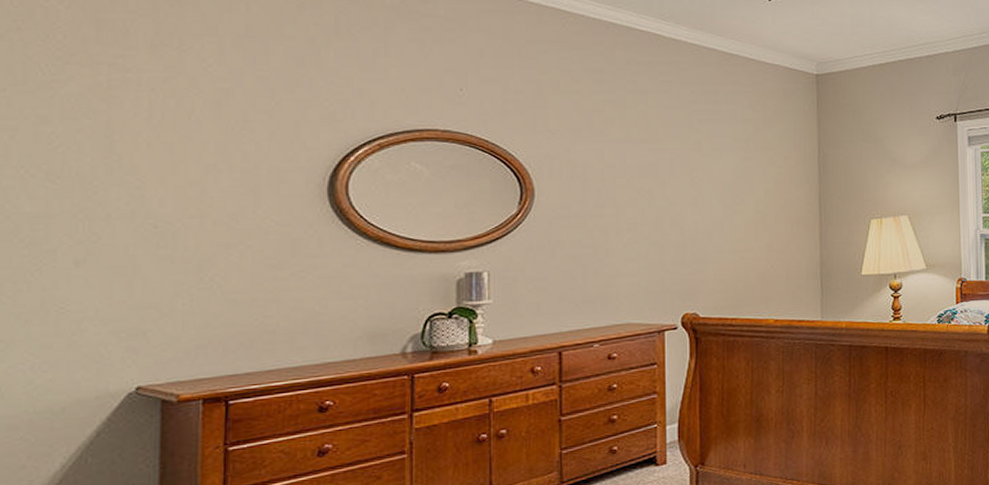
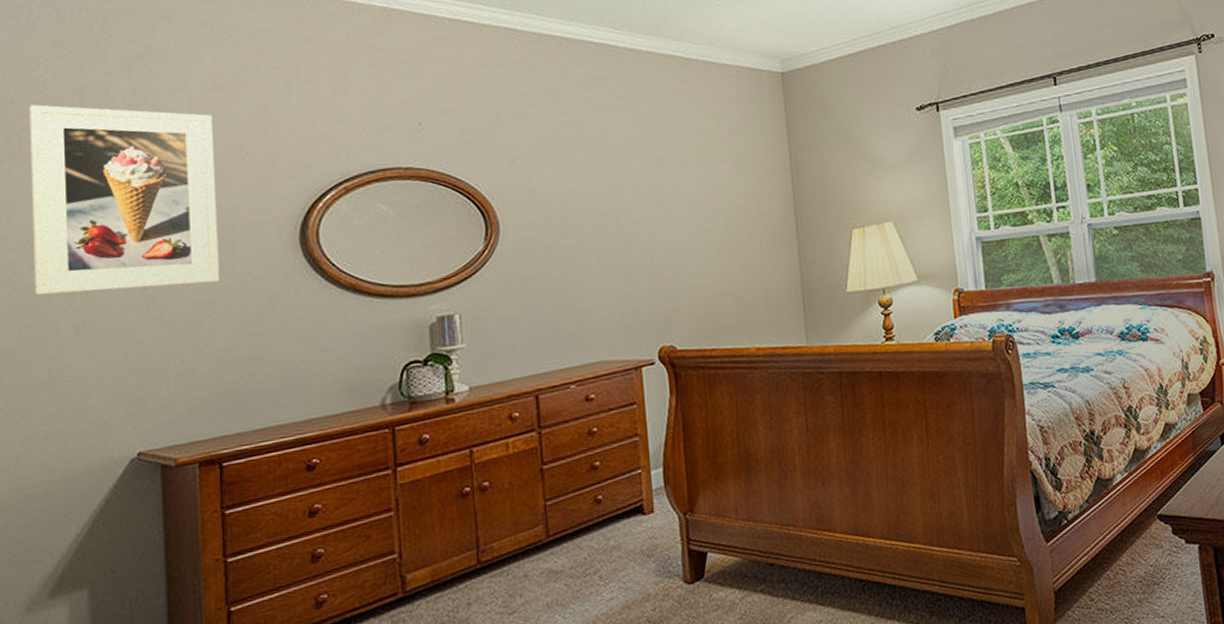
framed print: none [31,35,242,226] -> present [29,104,220,296]

